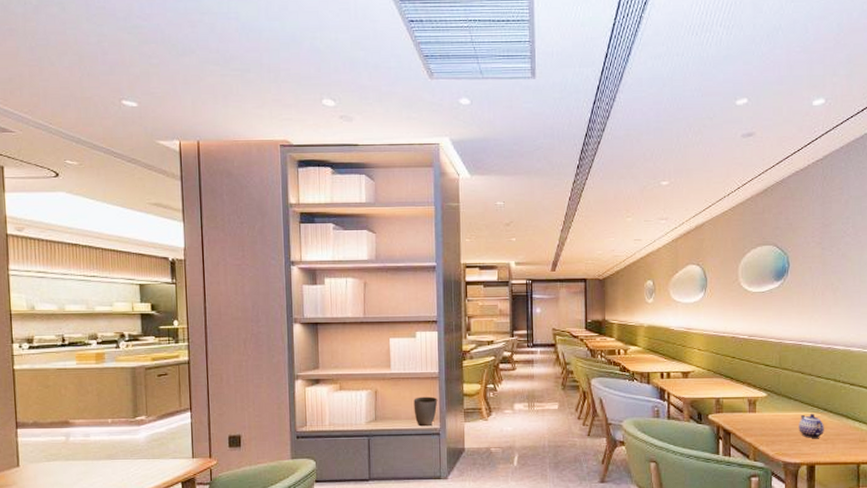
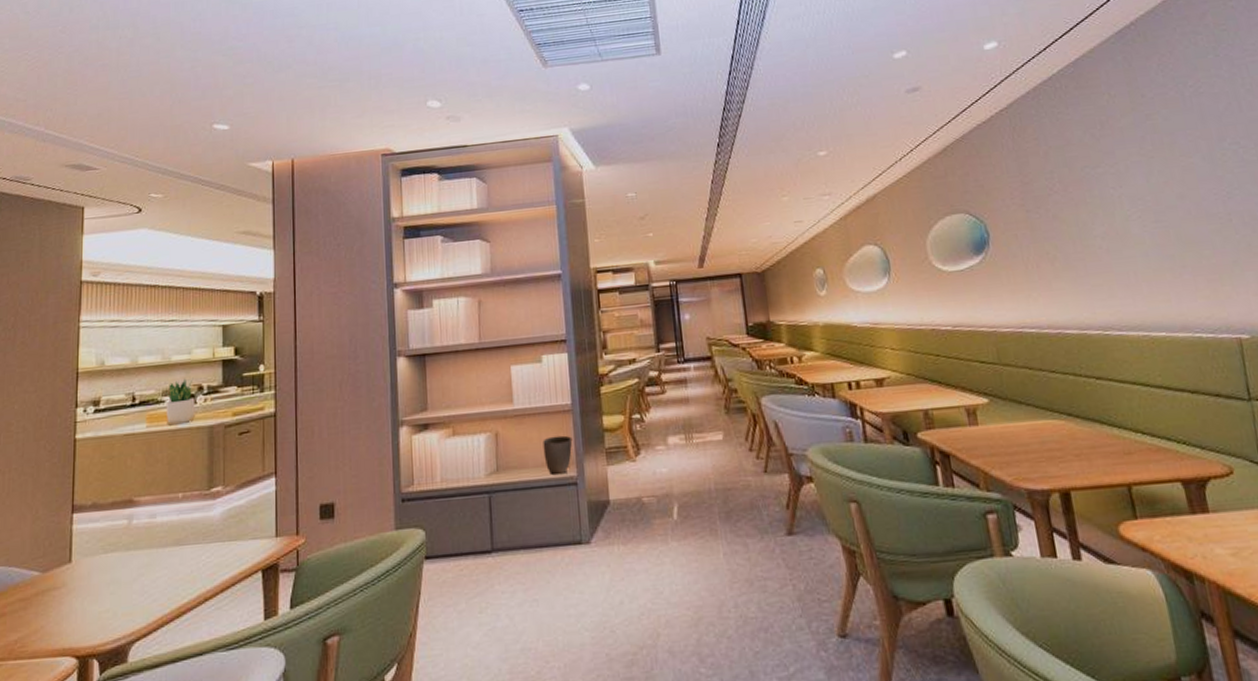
planter: none [92,326,119,364] -> present [166,377,195,426]
teapot: present [799,414,824,438] -> none [1037,421,1074,455]

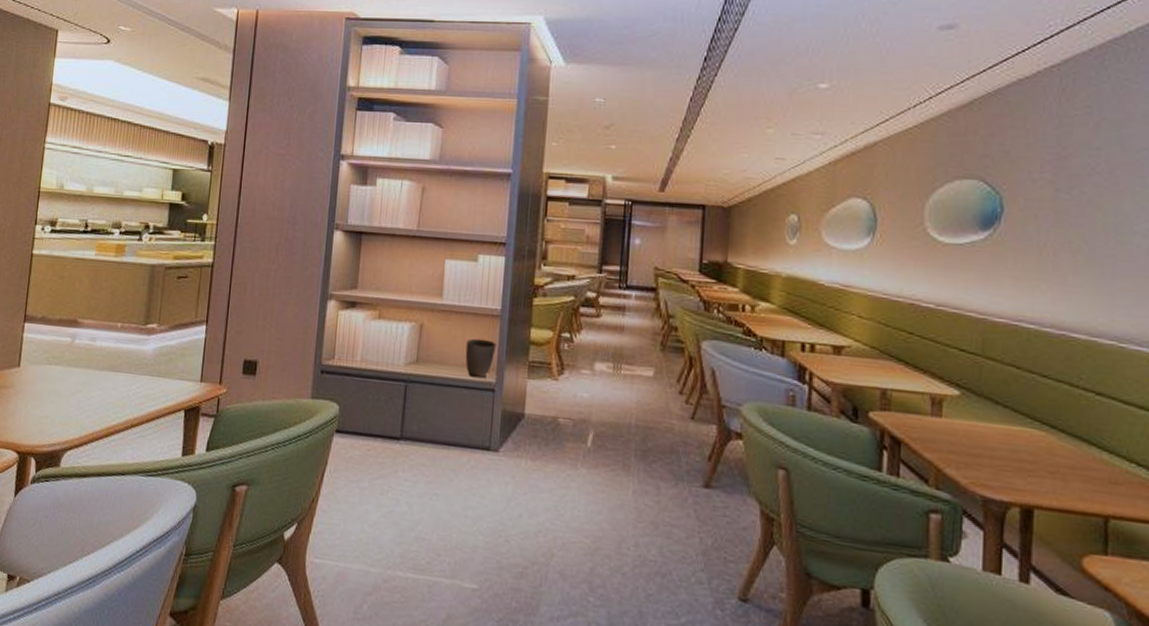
planter: present [166,377,195,426] -> none [113,214,142,258]

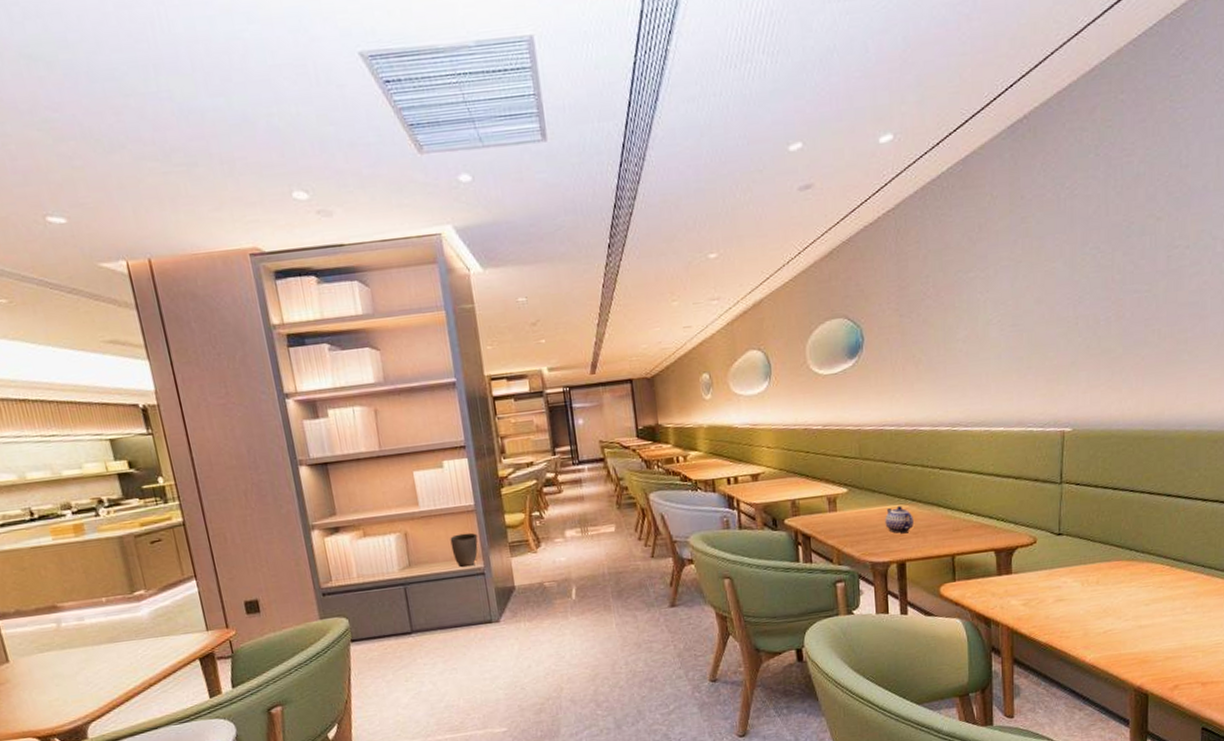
teapot: none [1009,430,1051,468] -> present [885,506,914,533]

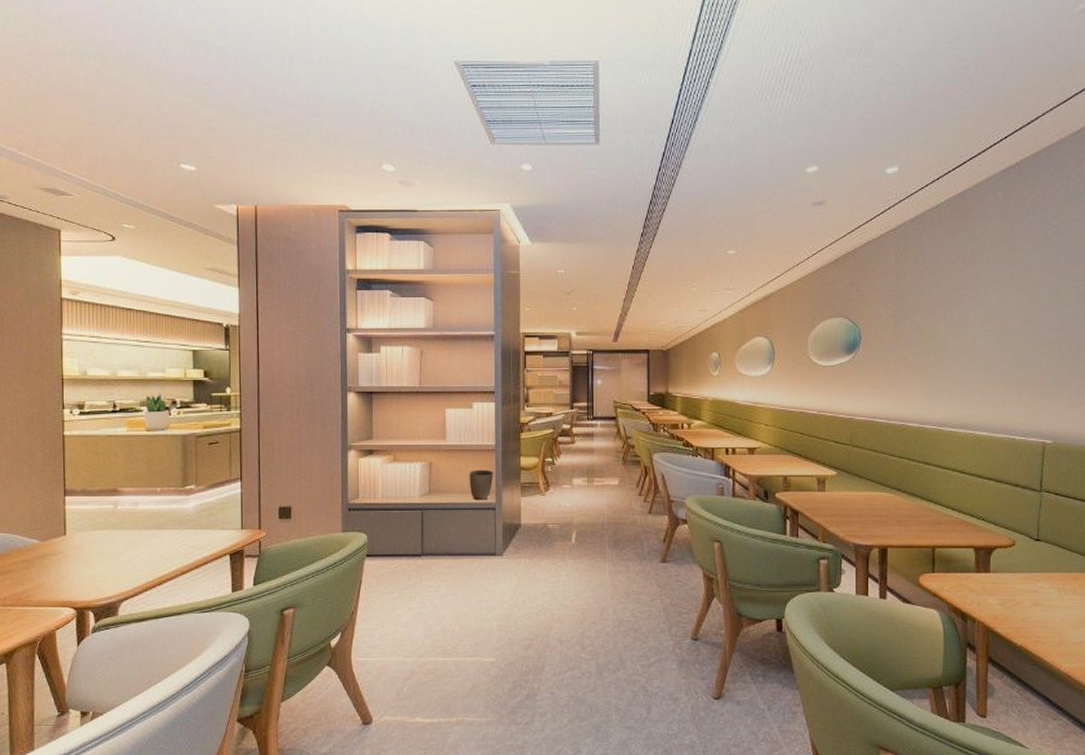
planter: none [64,491,102,538] -> present [143,393,170,431]
teapot: present [885,506,914,533] -> none [870,494,897,519]

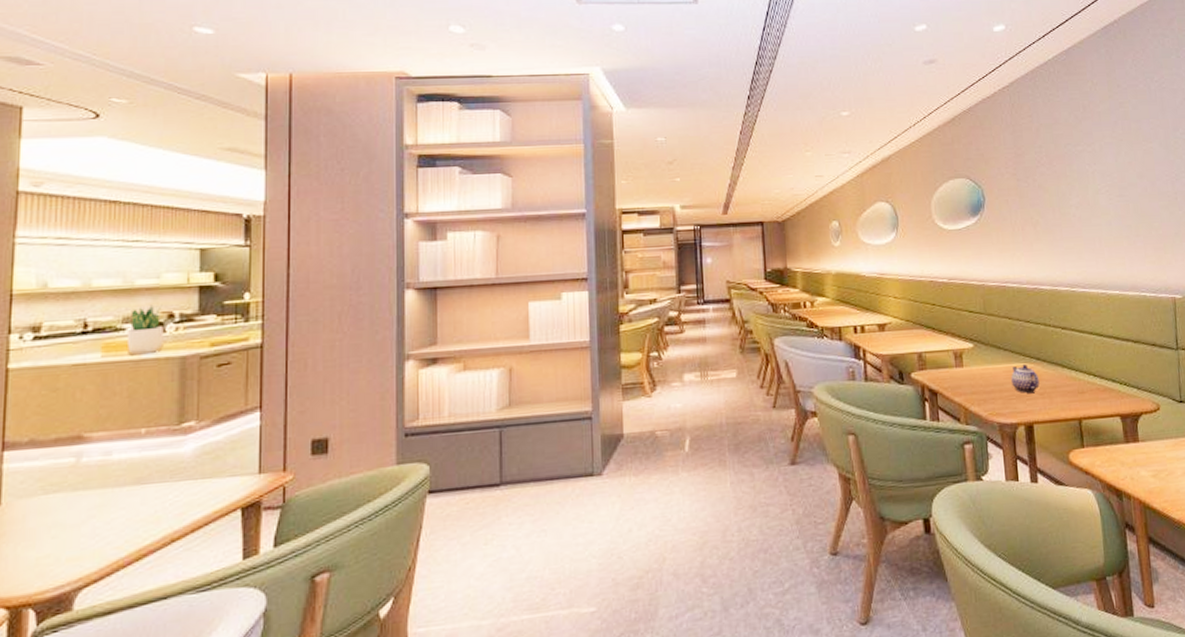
ceramic pot: present [469,469,494,501] -> none [558,371,589,411]
teapot: none [870,494,897,519] -> present [1011,364,1039,393]

